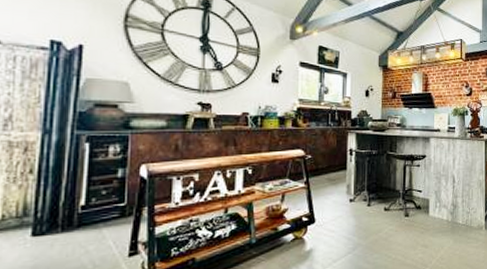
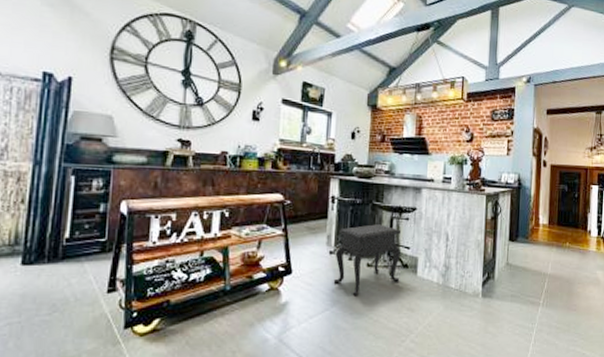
side table: none [354,172,414,239] -> present [333,224,400,296]

